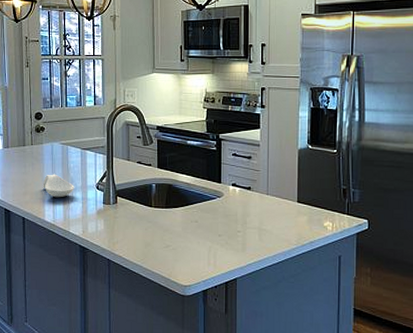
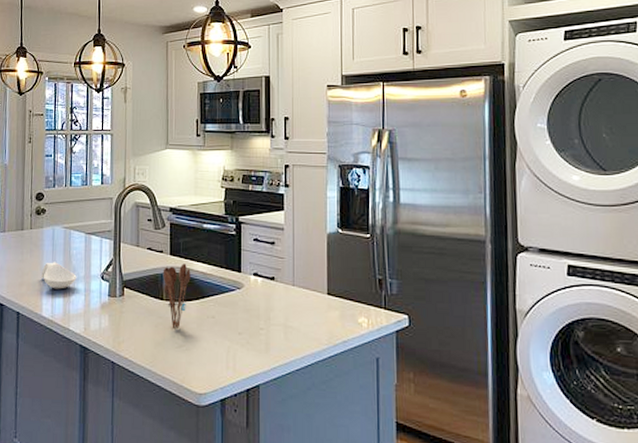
utensil holder: none [151,175,176,232] -> present [162,263,191,329]

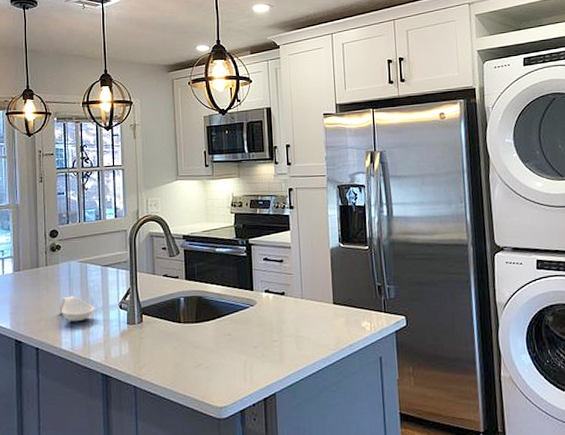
utensil holder: present [162,263,191,329] -> none [179,287,206,350]

